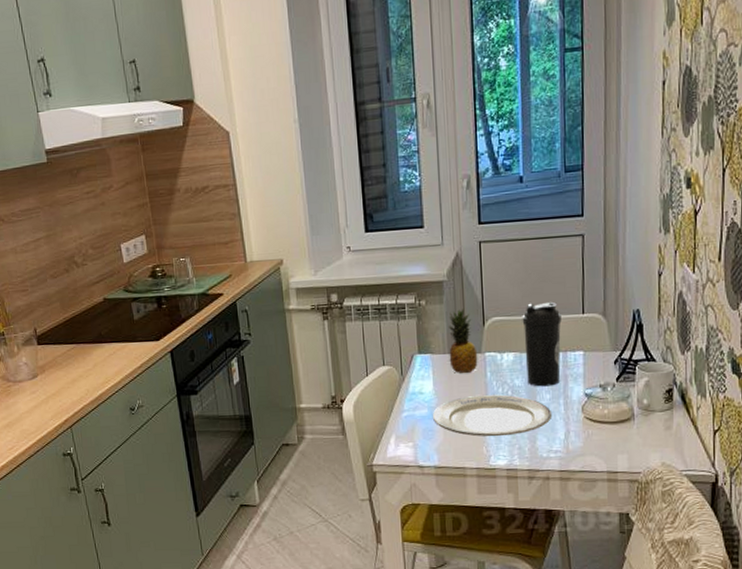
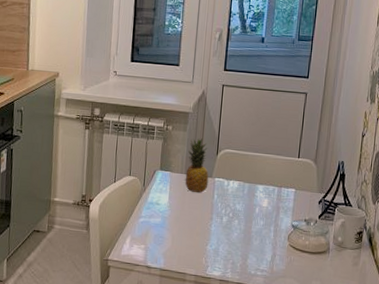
plate: present [432,394,553,437] -> none [164,212,264,251]
water bottle: present [522,302,562,387] -> none [246,142,281,215]

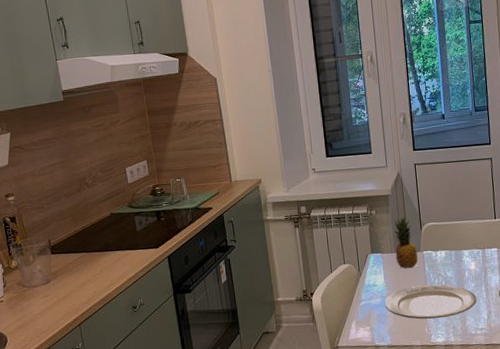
plate: none [164,212,264,251] -> present [384,284,477,320]

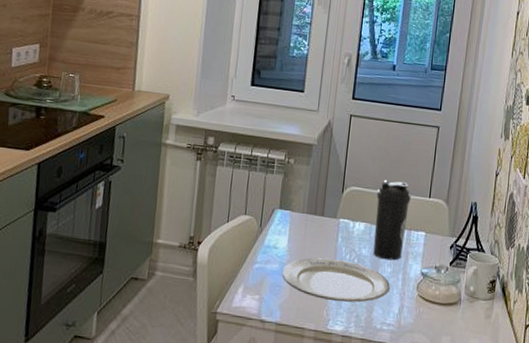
fruit: present [394,216,418,268] -> none [306,172,333,235]
water bottle: none [450,210,481,277] -> present [373,179,411,261]

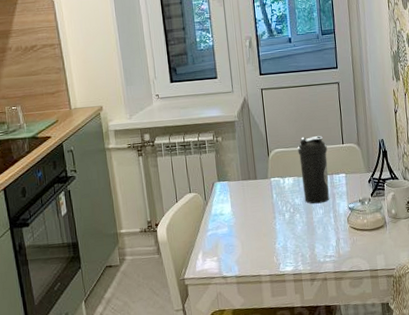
plate: present [281,258,391,303] -> none [231,212,326,248]

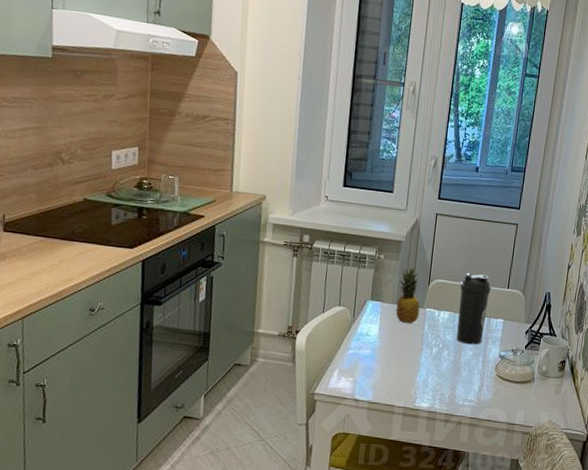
fruit: none [241,142,266,196] -> present [395,267,420,323]

